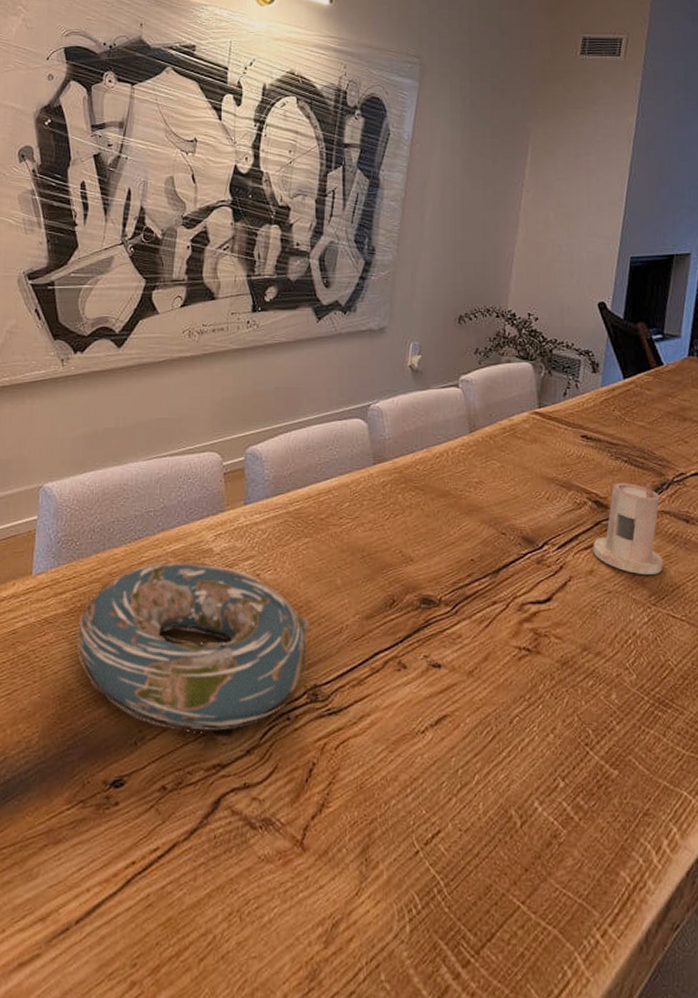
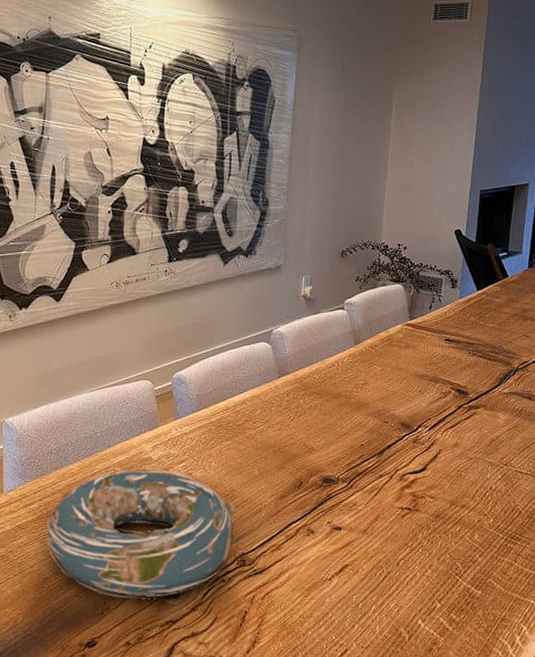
candle: present [593,482,663,574] -> none [456,372,512,443]

